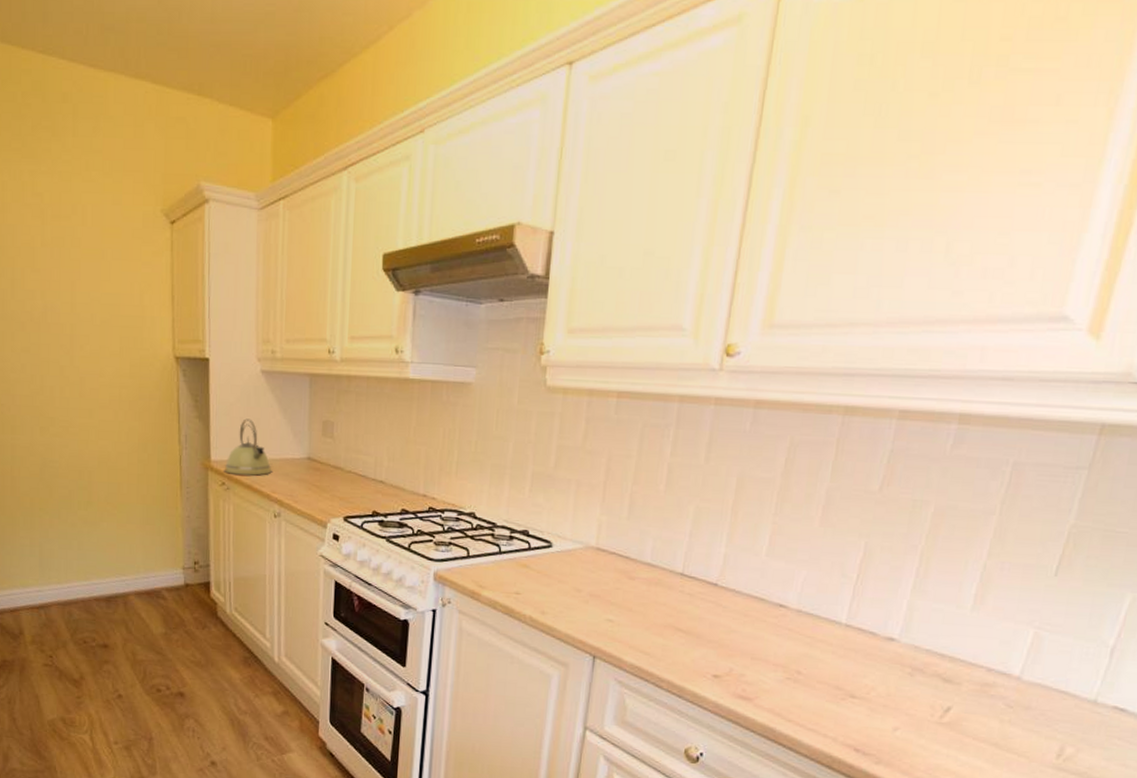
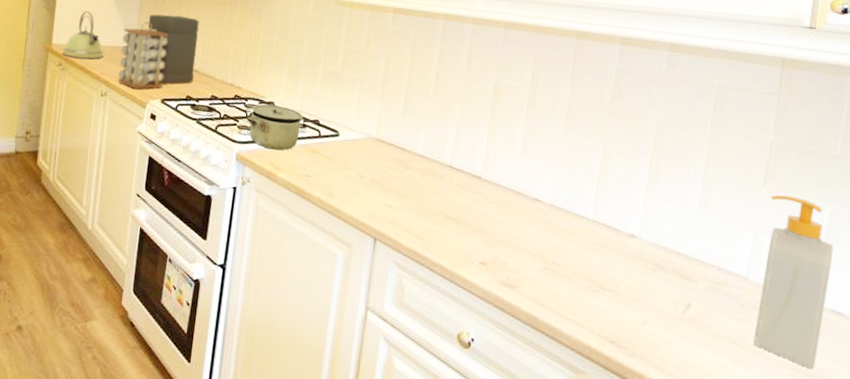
spice rack: none [292,426,346,507] -> present [118,21,169,89]
coffee maker: none [321,417,382,500] -> present [148,14,199,84]
saucepan: none [444,515,510,567] -> present [247,104,304,151]
soap bottle: none [1018,585,1128,768] -> present [754,194,833,370]

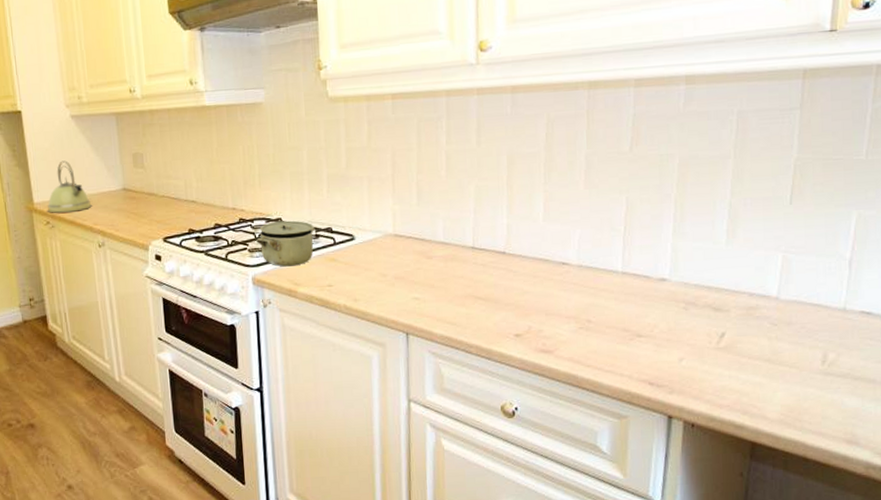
spice rack: present [118,21,169,89] -> none [107,159,162,233]
coffee maker: present [148,14,199,84] -> none [131,146,192,222]
soap bottle: present [754,194,833,370] -> none [787,209,861,371]

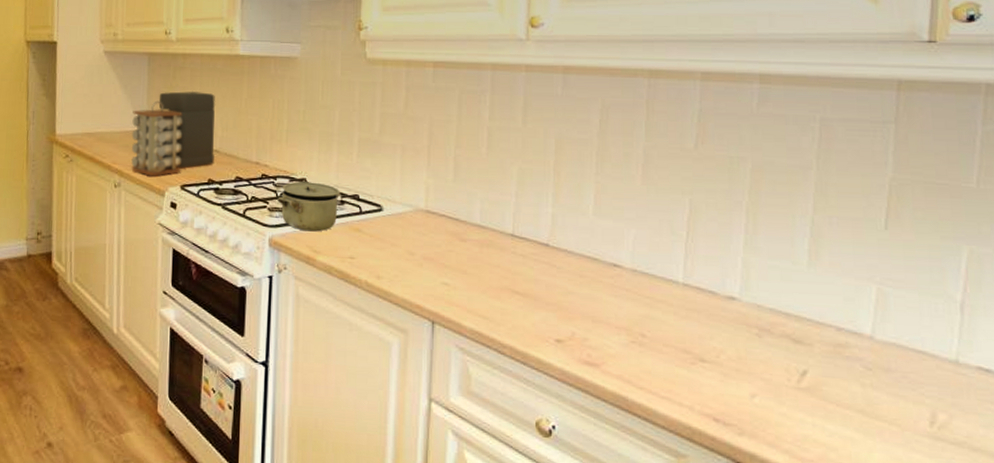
kettle: present [47,160,92,214] -> none [68,95,113,149]
spice rack: none [107,159,162,233] -> present [131,100,182,176]
coffee maker: none [131,146,192,222] -> present [159,91,215,169]

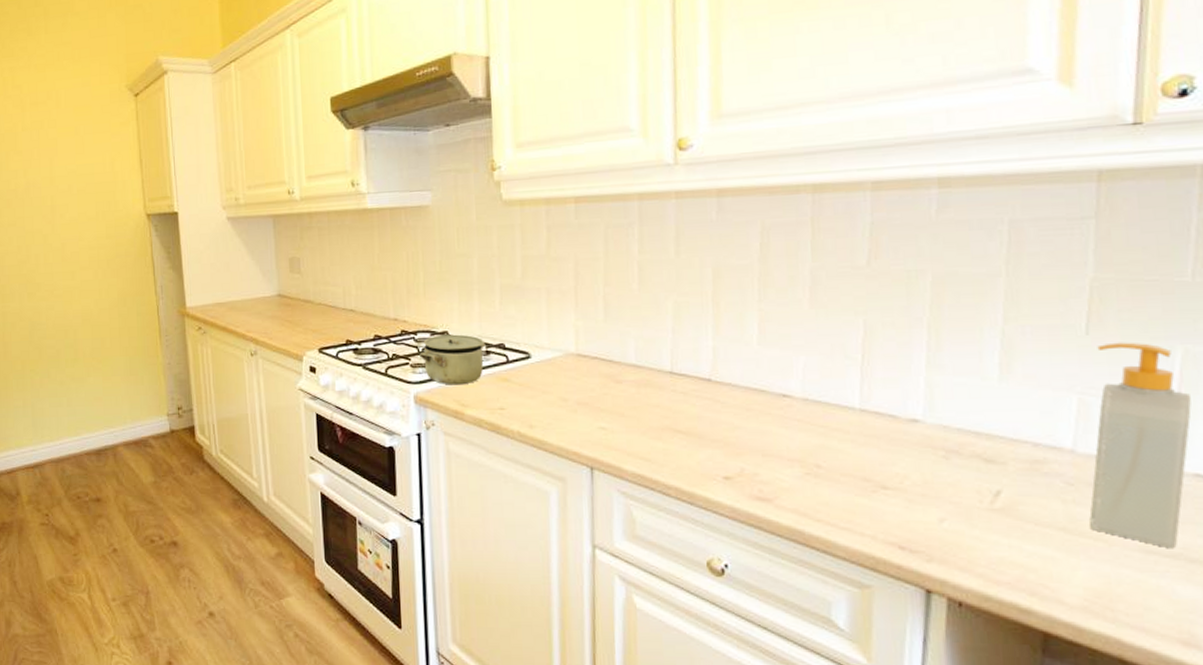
spice rack: present [131,100,182,176] -> none [262,263,318,342]
coffee maker: present [159,91,215,169] -> none [287,251,351,332]
soap bottle: none [885,238,975,437] -> present [1089,342,1192,549]

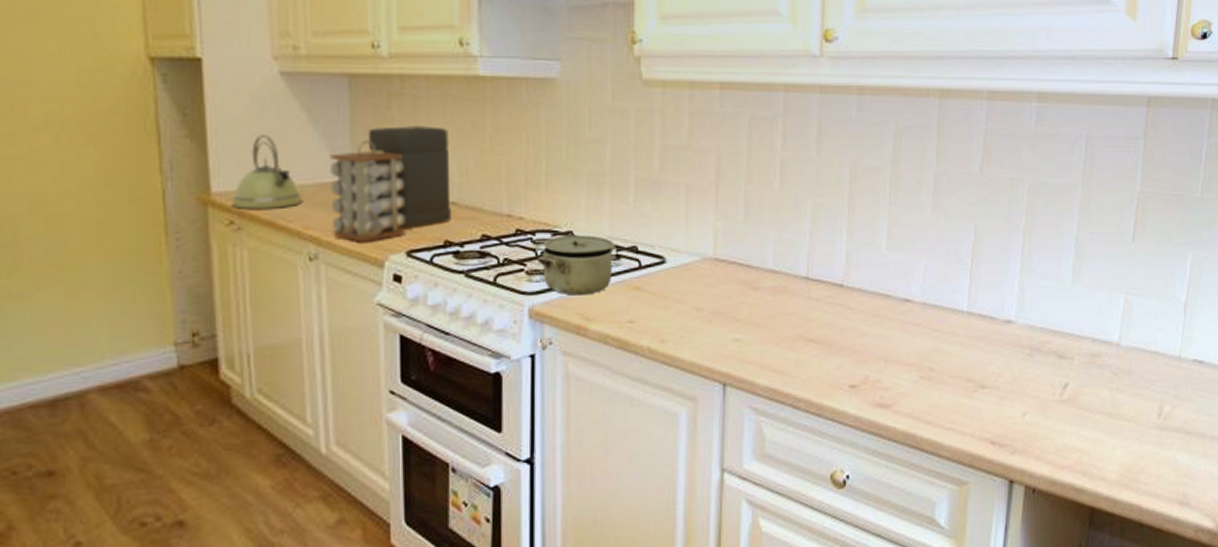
kettle: none [199,264,245,319] -> present [231,134,303,211]
spice rack: none [262,263,318,342] -> present [330,139,406,242]
coffee maker: none [287,251,351,332] -> present [367,126,451,230]
soap bottle: present [1089,342,1192,549] -> none [1126,248,1195,425]

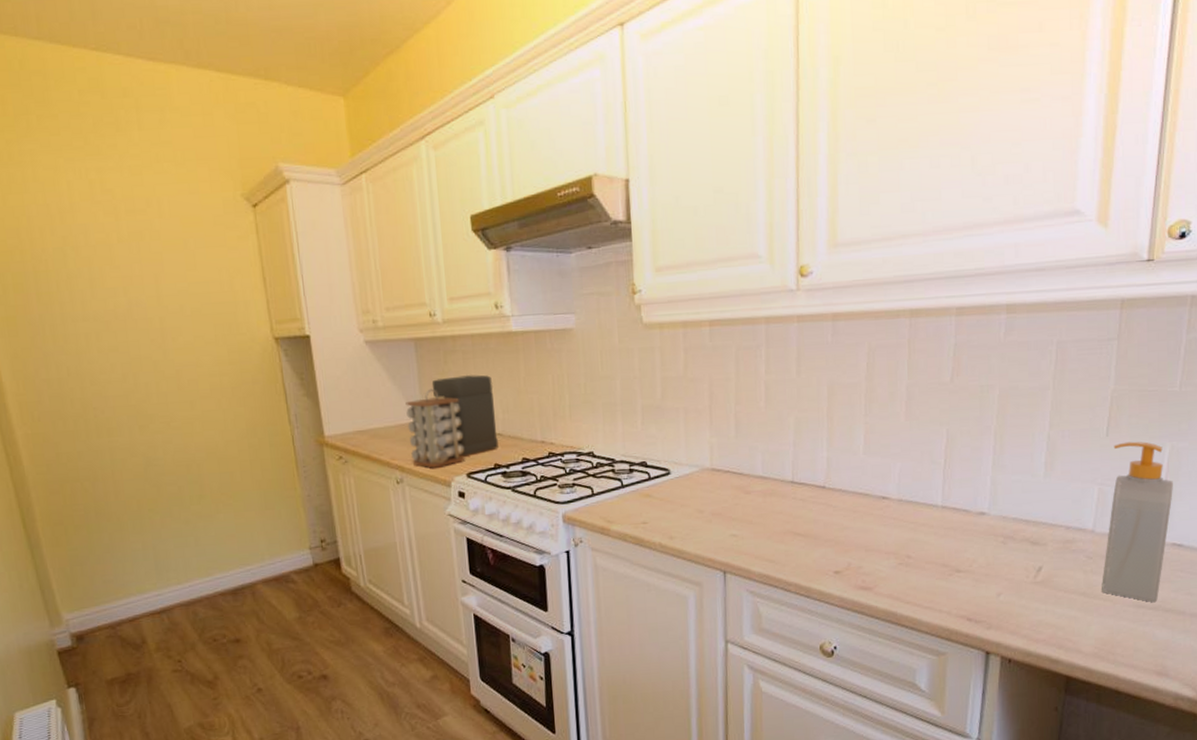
kettle: present [231,134,303,211] -> none [339,390,389,448]
saucepan: present [537,235,616,296] -> none [567,454,629,503]
soap bottle: none [1126,248,1195,425] -> present [1102,441,1173,603]

